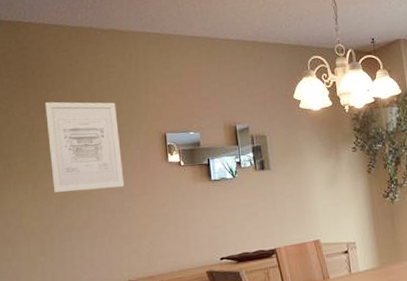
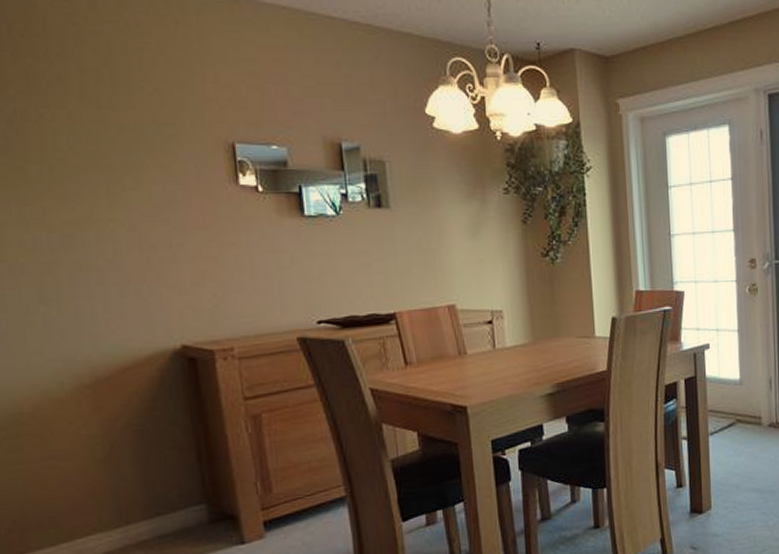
wall art: present [45,101,125,193] -> none [34,77,171,216]

